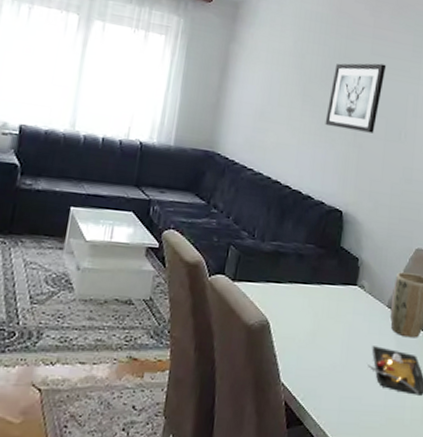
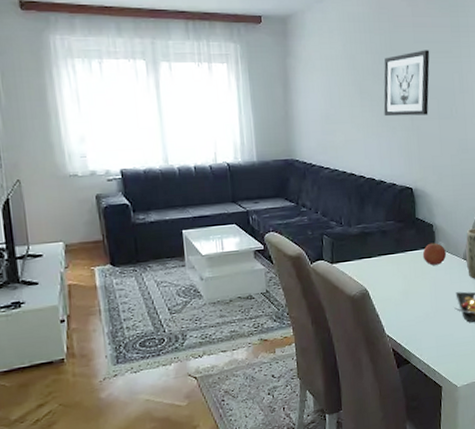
fruit: none [340,279,370,308] -> present [422,242,447,265]

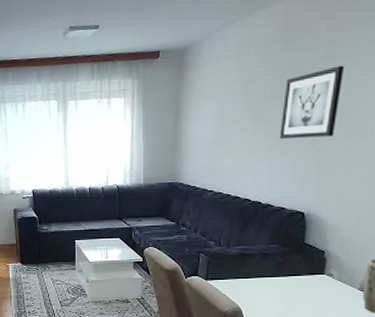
fruit: present [422,242,447,265] -> none [308,270,339,293]

